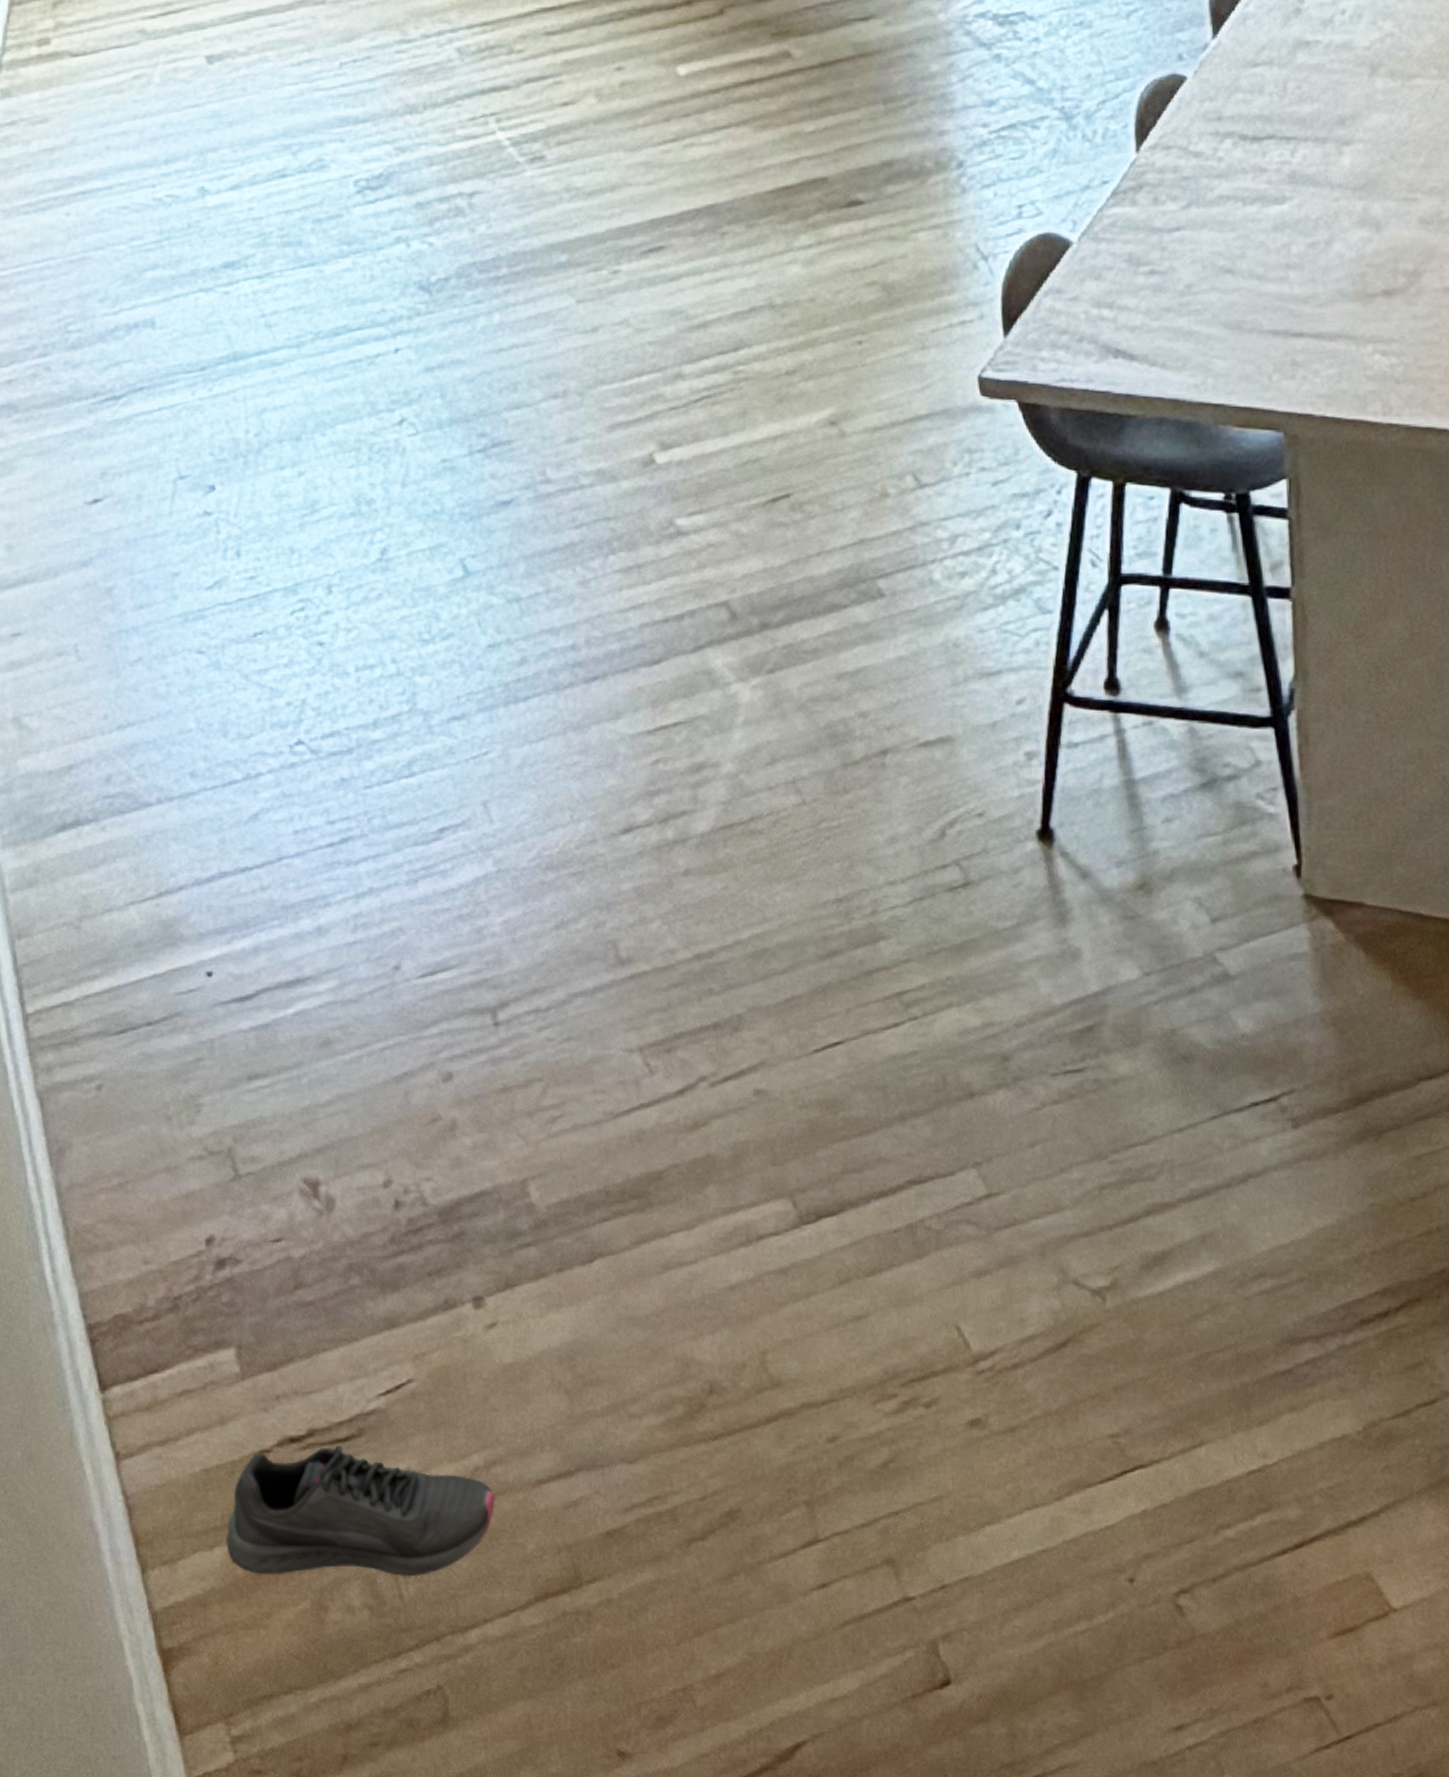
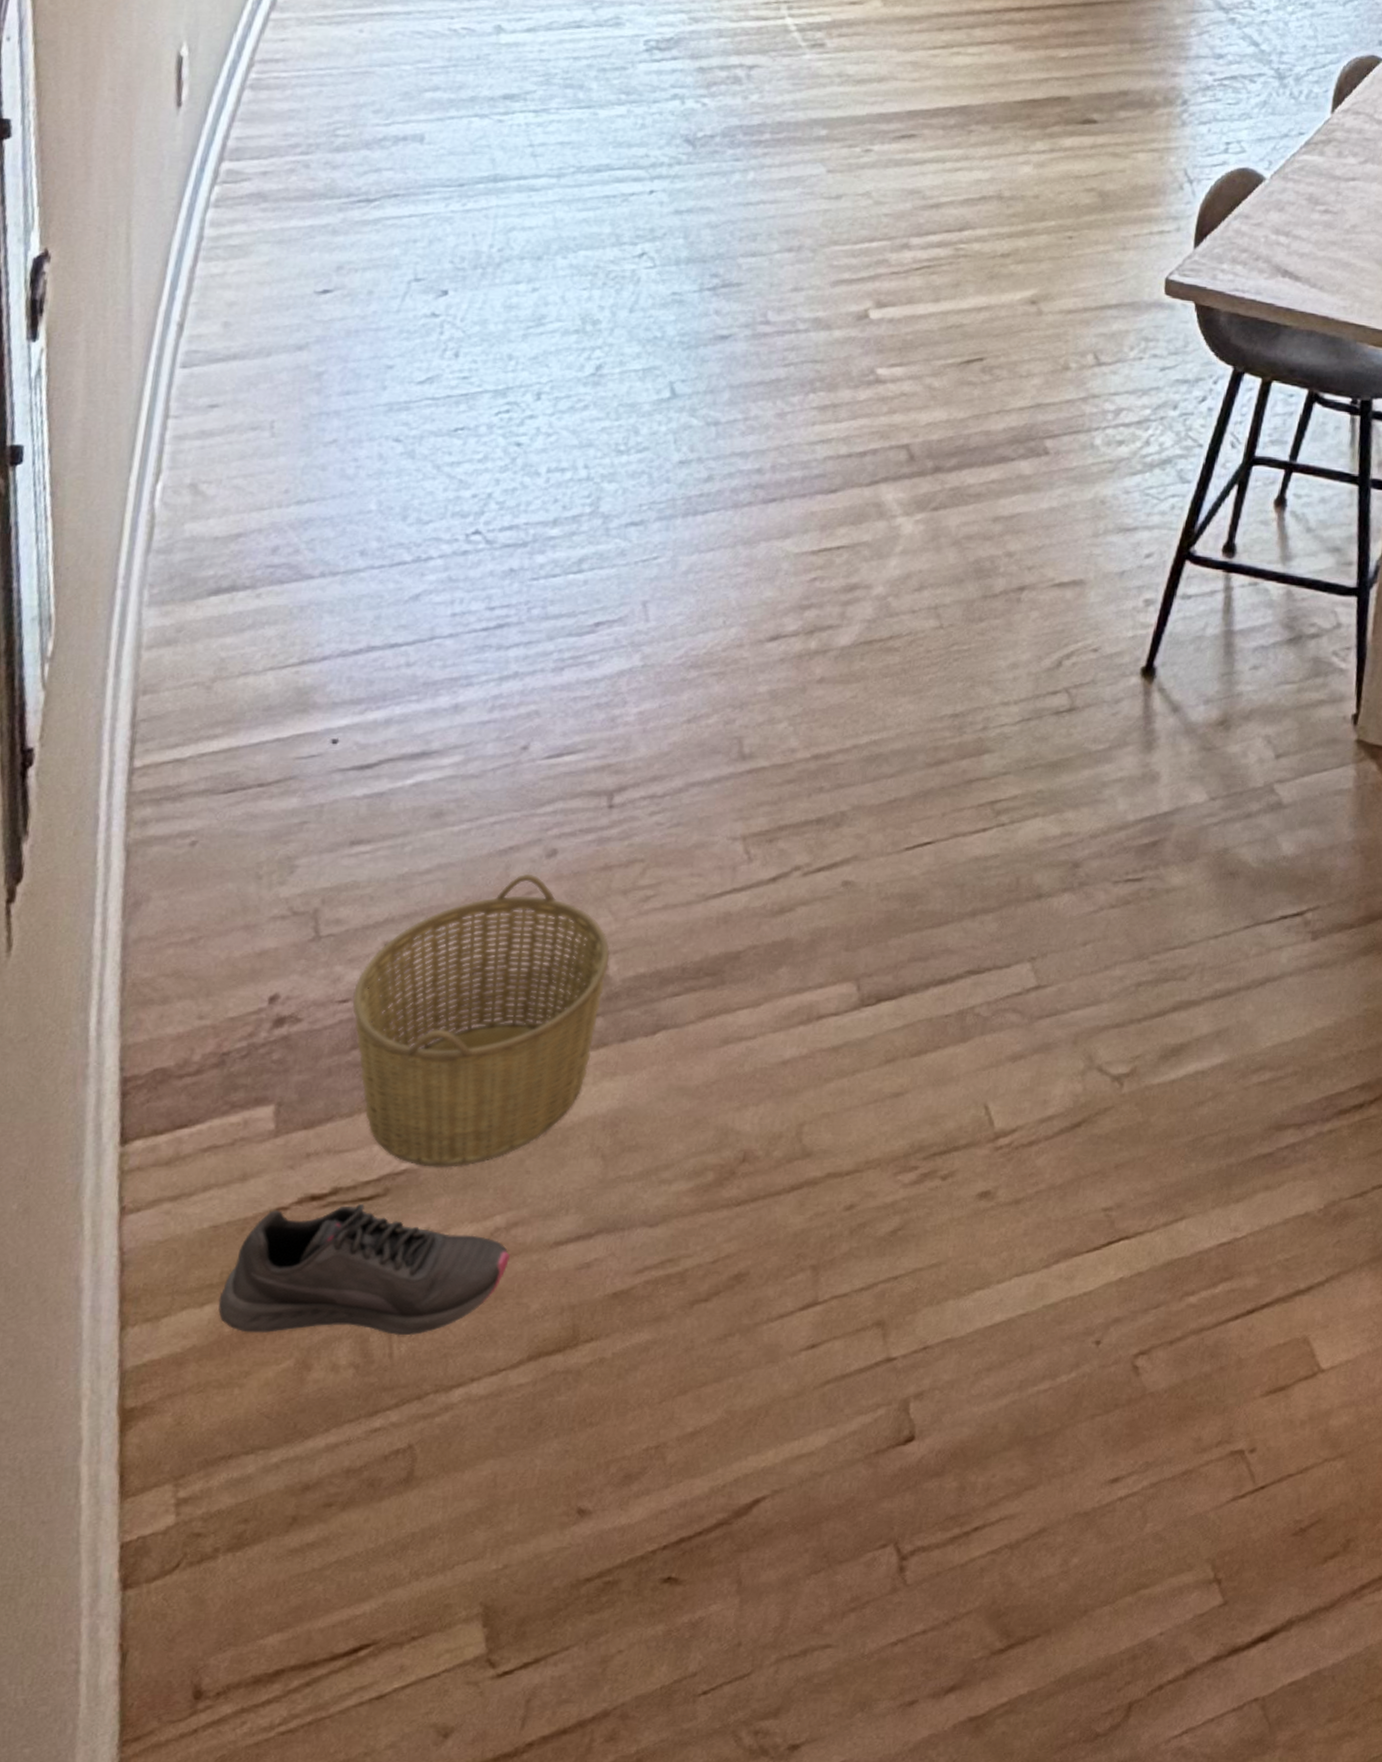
basket: none [284,1100,532,1407] -> present [352,873,611,1167]

